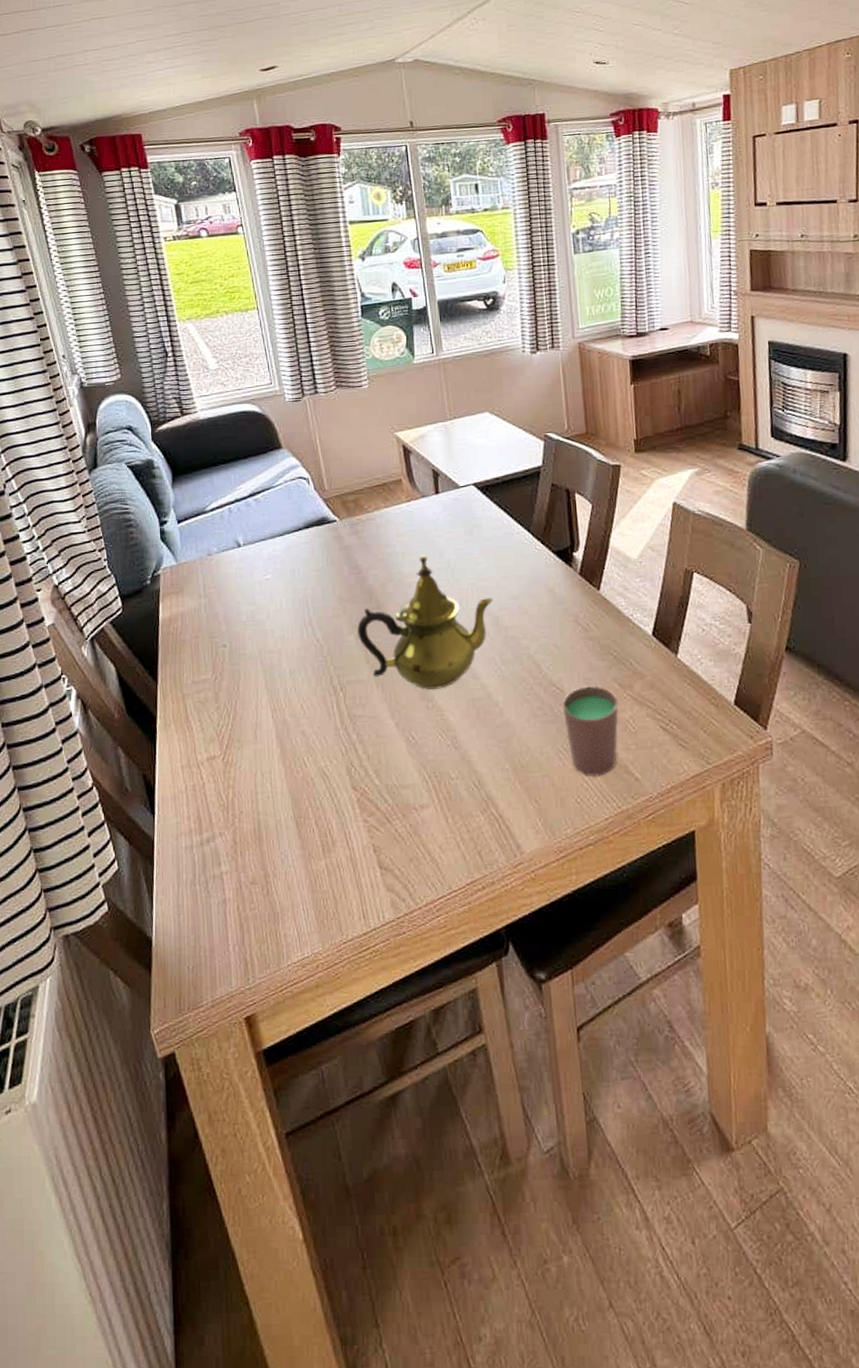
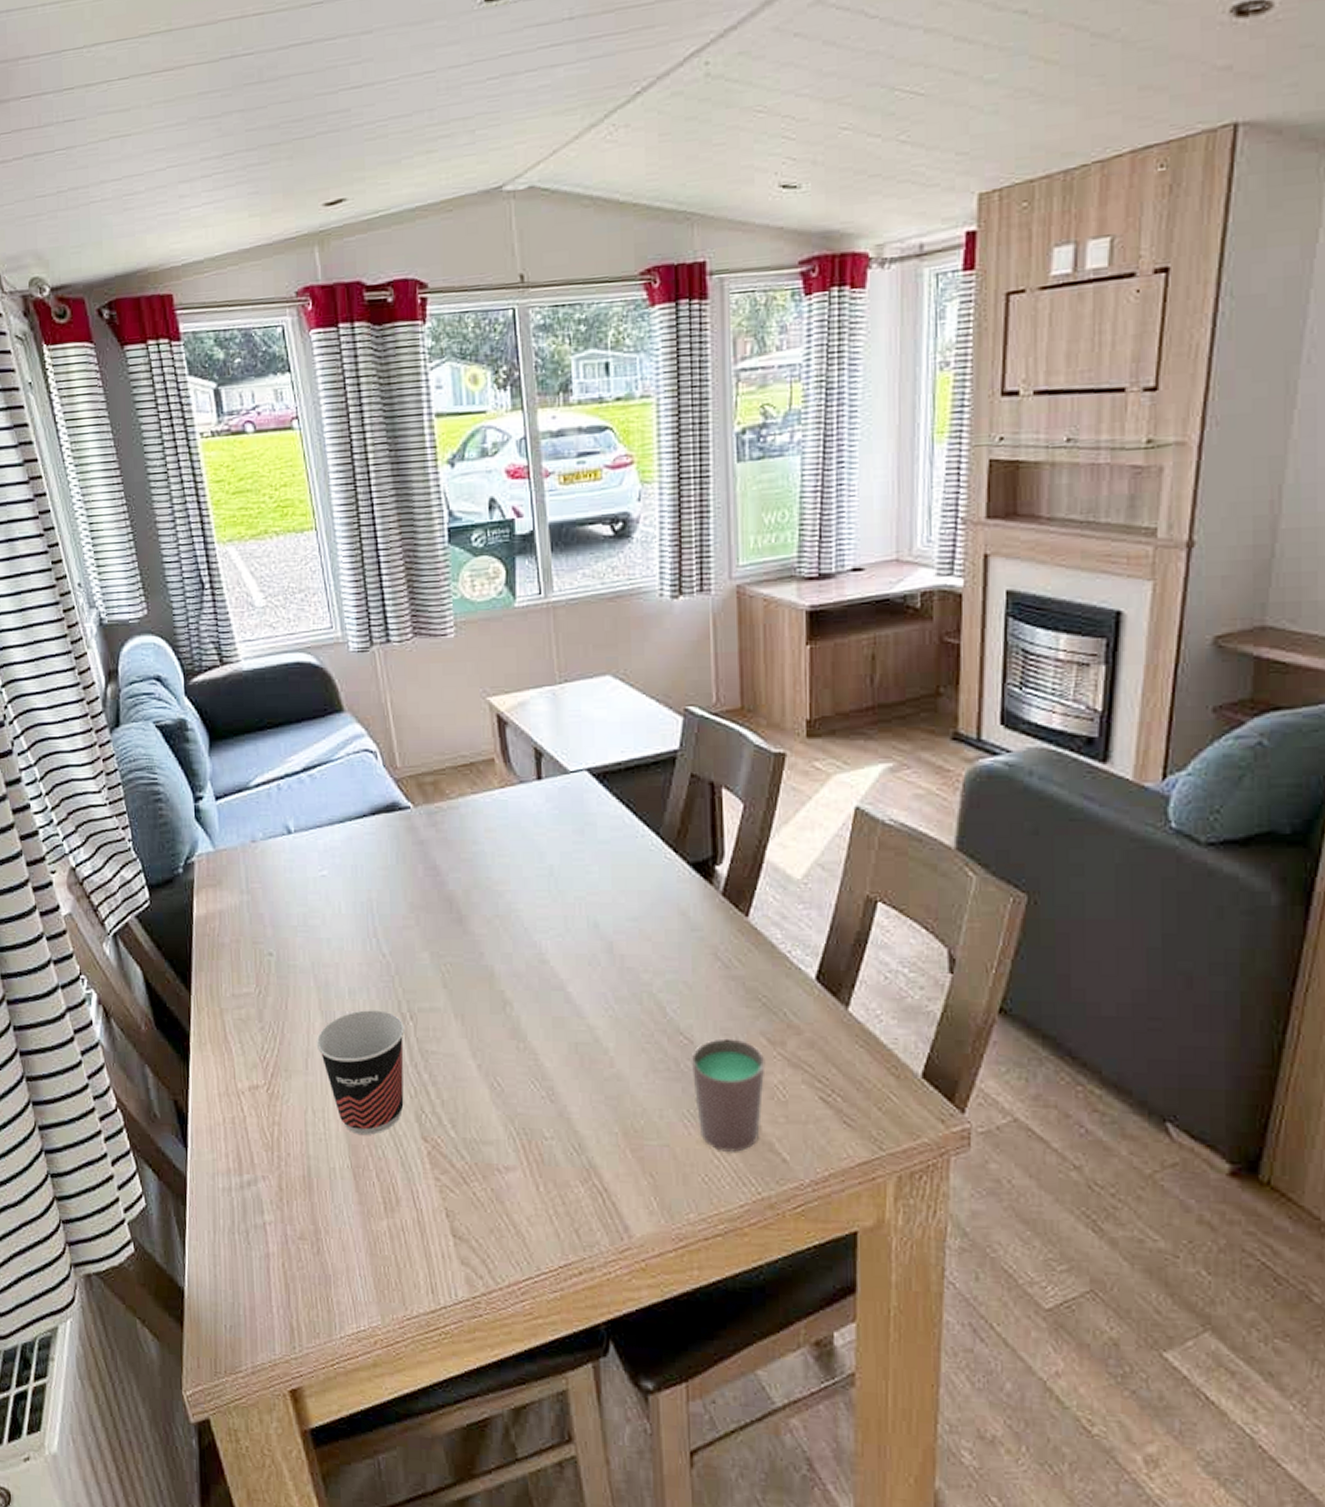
cup: none [263,685,337,790] -> present [316,1010,405,1135]
teapot: present [357,555,494,690] -> none [433,858,608,1027]

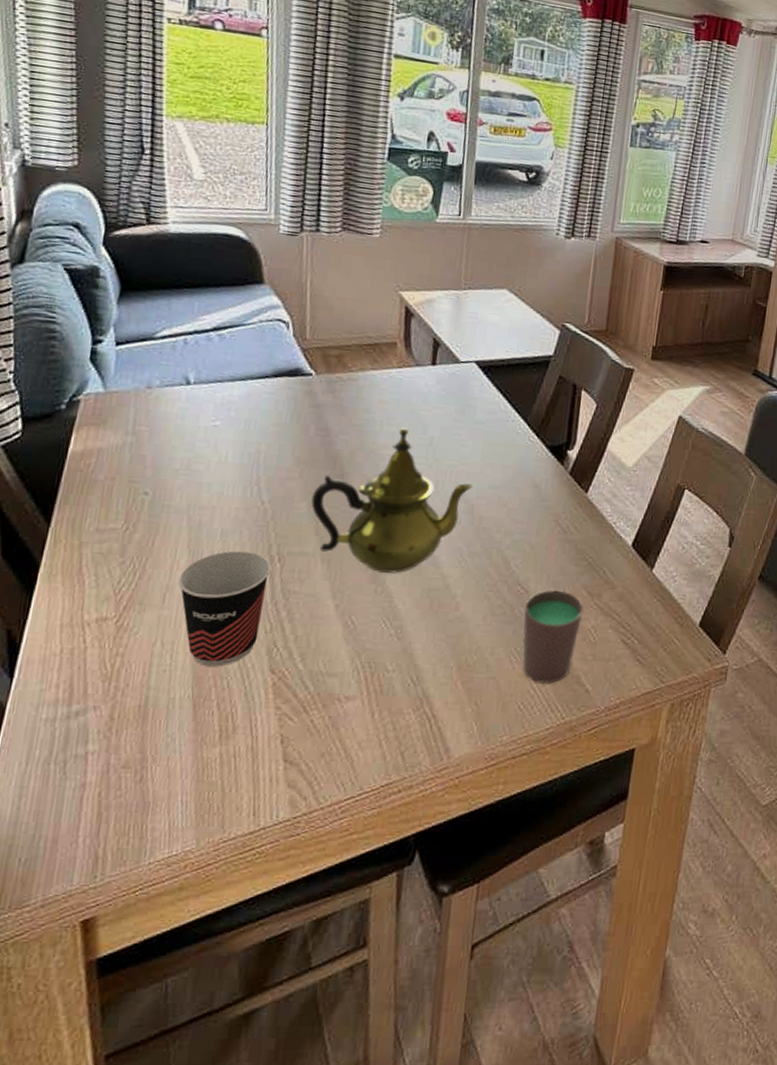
teapot: none [433,858,608,1027] -> present [311,428,473,573]

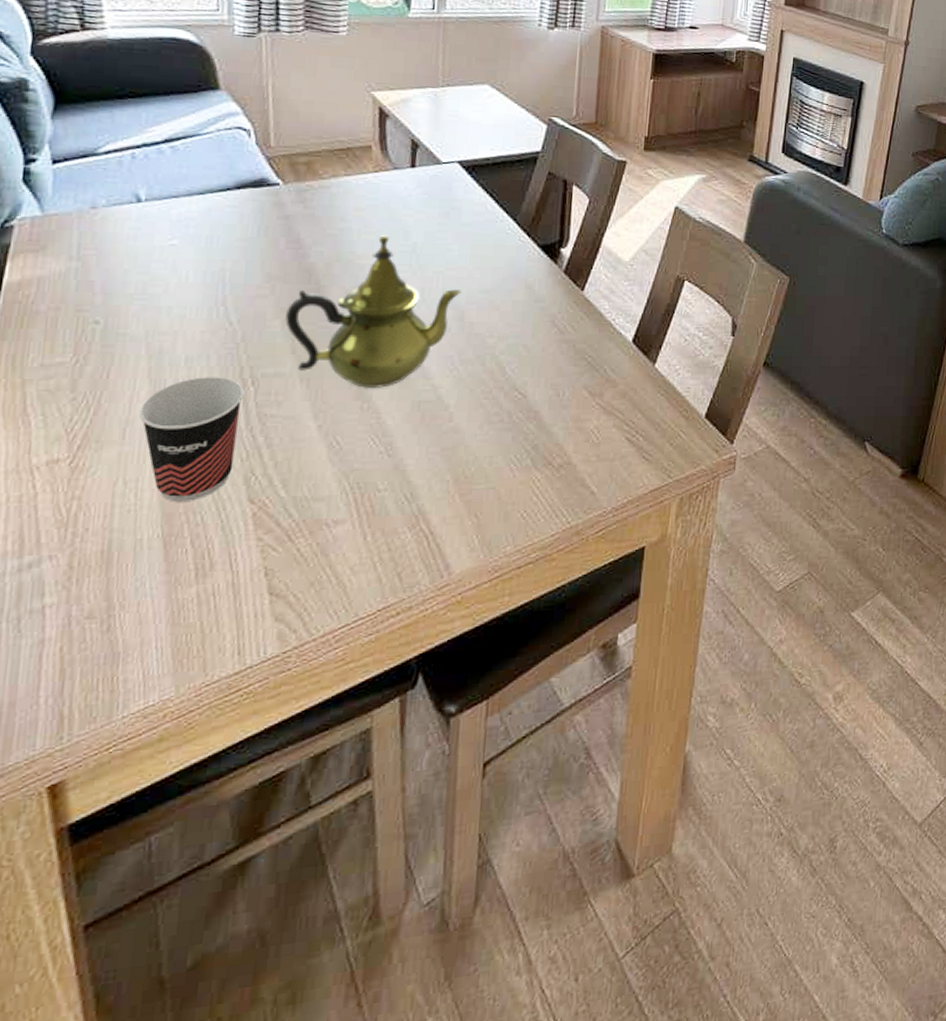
cup: present [522,589,584,684] -> none [522,392,585,489]

